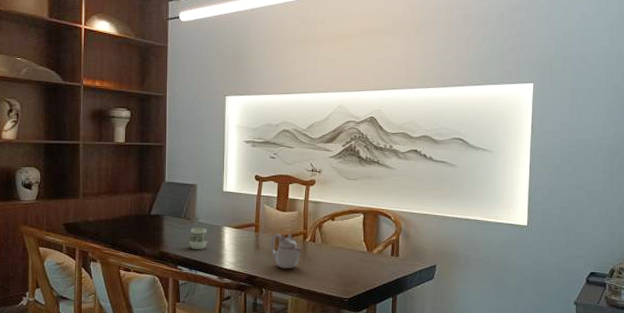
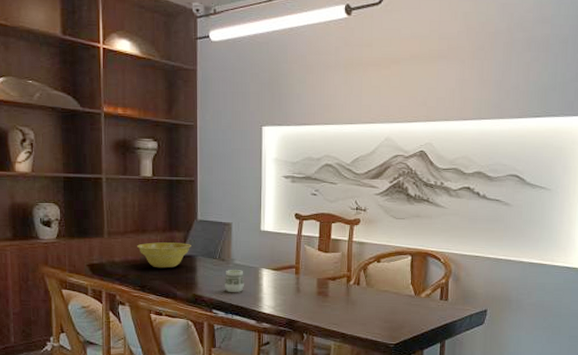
planter bowl: none [108,203,159,227] -> present [136,242,191,268]
teapot: present [270,234,302,270] -> none [312,276,346,314]

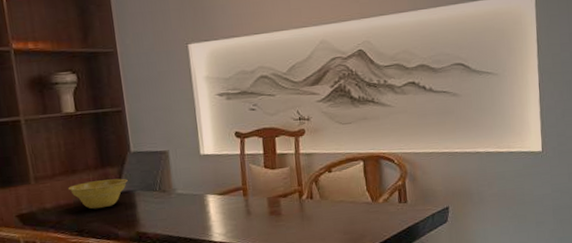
cup: present [225,270,244,292] -> none [168,199,190,225]

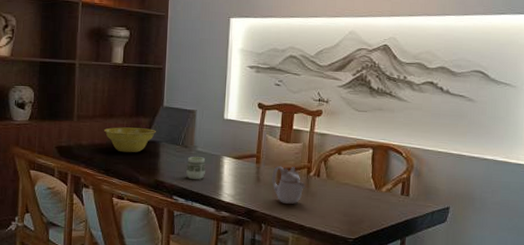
cup: none [168,199,190,225] -> present [186,156,206,179]
teapot: none [262,193,300,233] -> present [272,166,305,205]

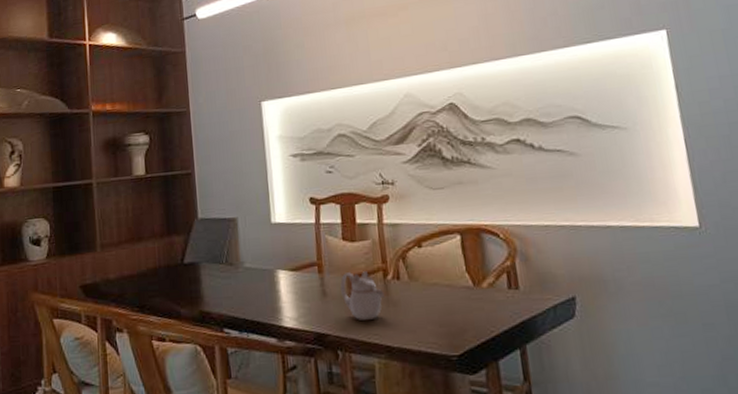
planter bowl: present [103,127,156,153] -> none [132,248,194,282]
cup: present [186,156,206,179] -> none [235,274,259,304]

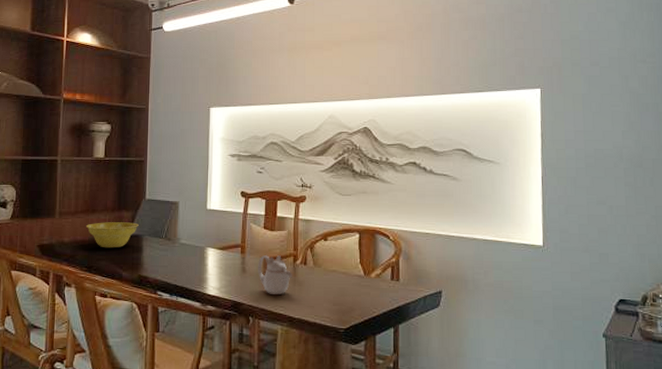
planter bowl: none [132,248,194,282] -> present [85,222,139,248]

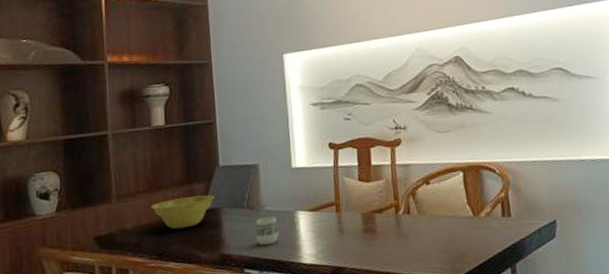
cup: none [170,249,190,273] -> present [255,217,279,245]
teapot: present [258,255,292,296] -> none [356,208,396,253]

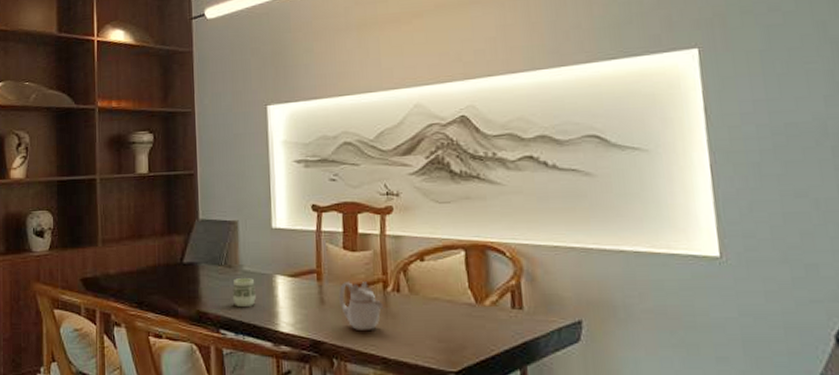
planter bowl: present [150,195,214,230] -> none [132,248,193,280]
teapot: none [356,208,396,253] -> present [339,282,383,332]

